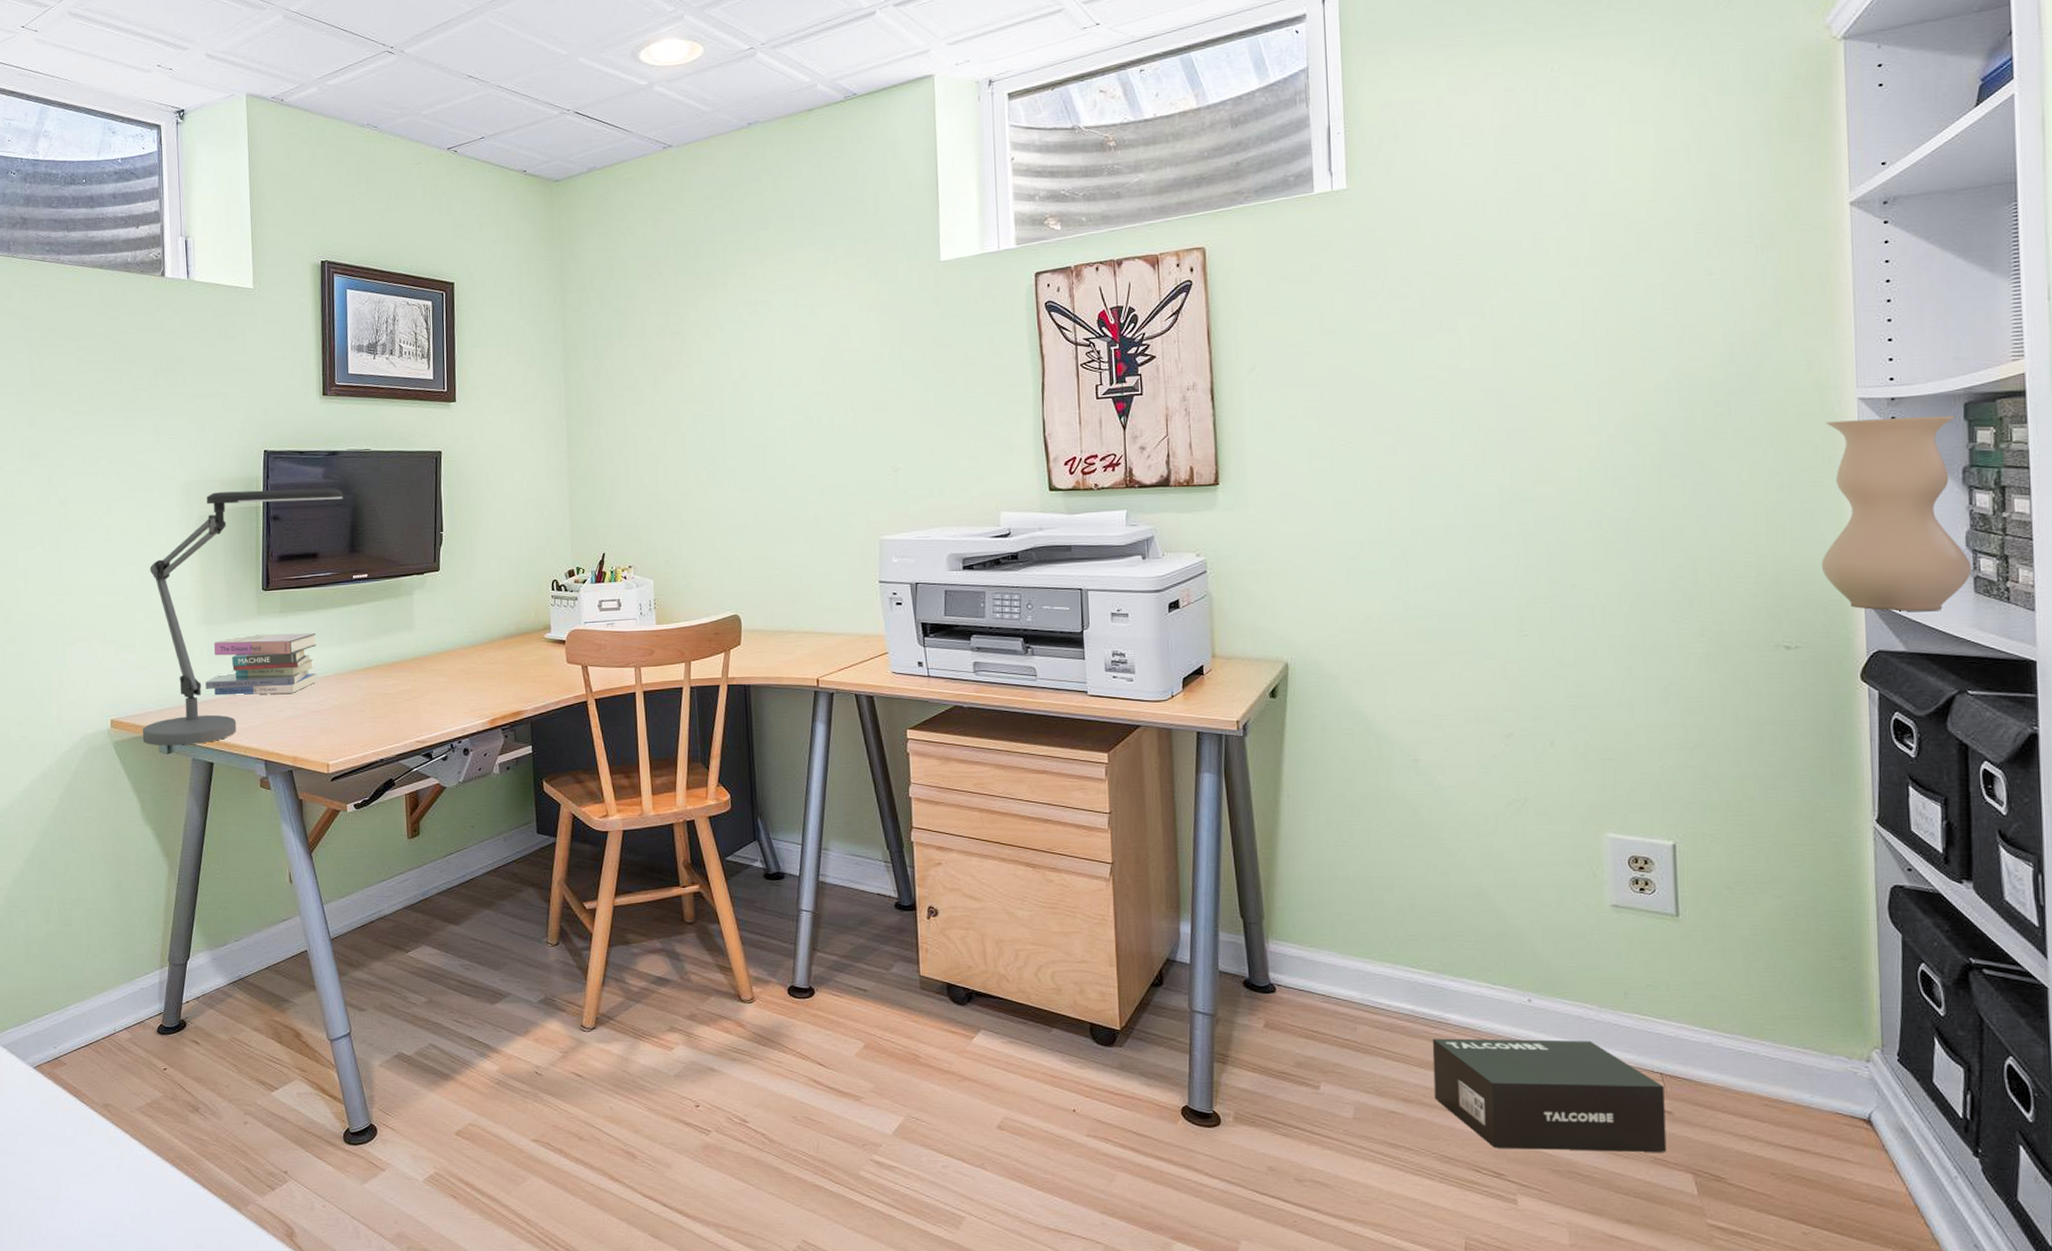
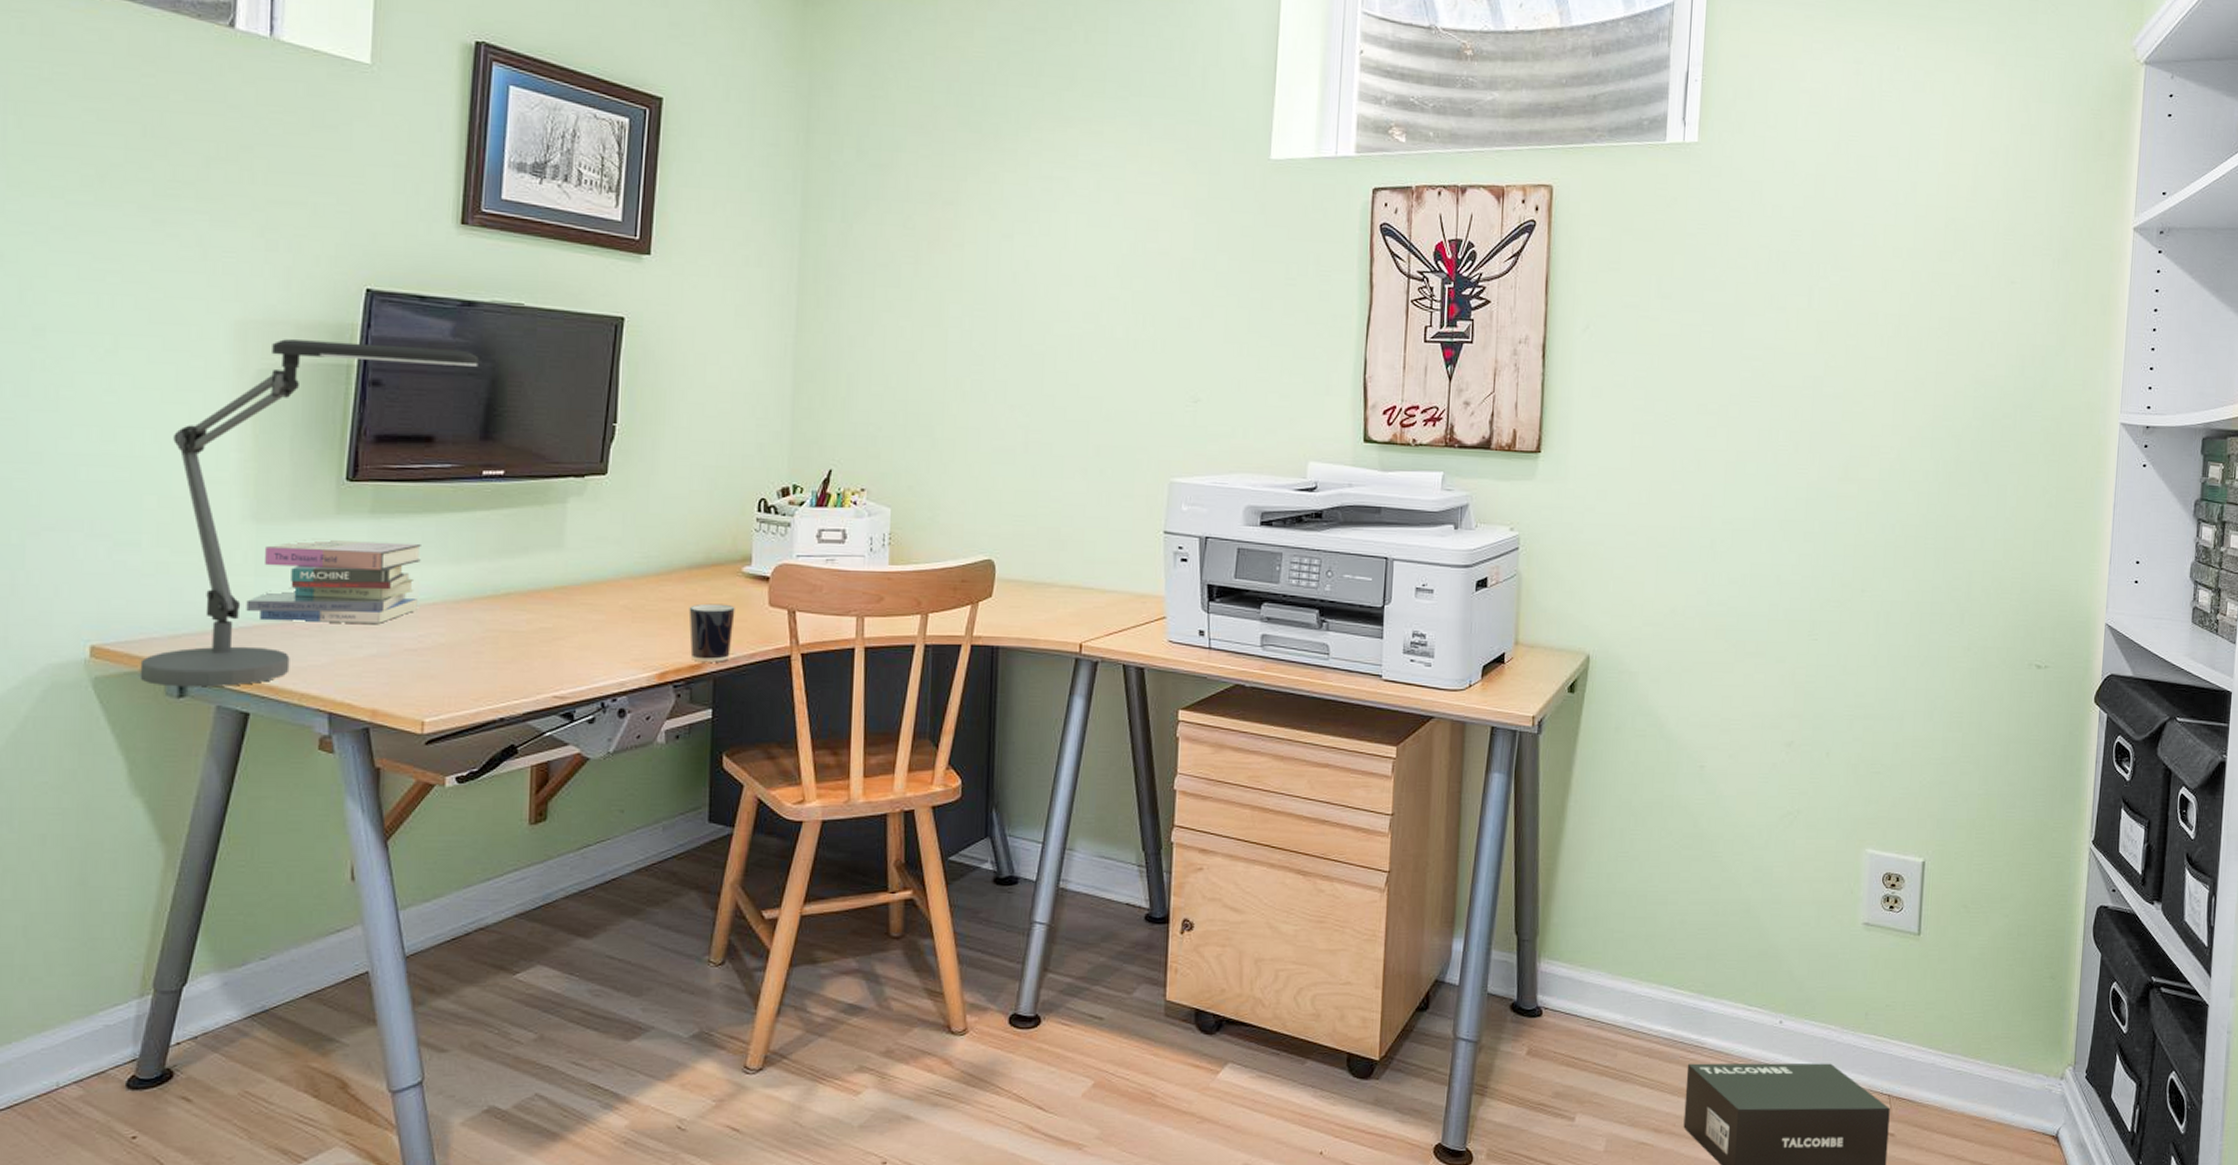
mug: none [508,663,542,710] -> present [688,603,735,662]
vase: present [1821,415,1972,612] -> none [2074,444,2195,639]

